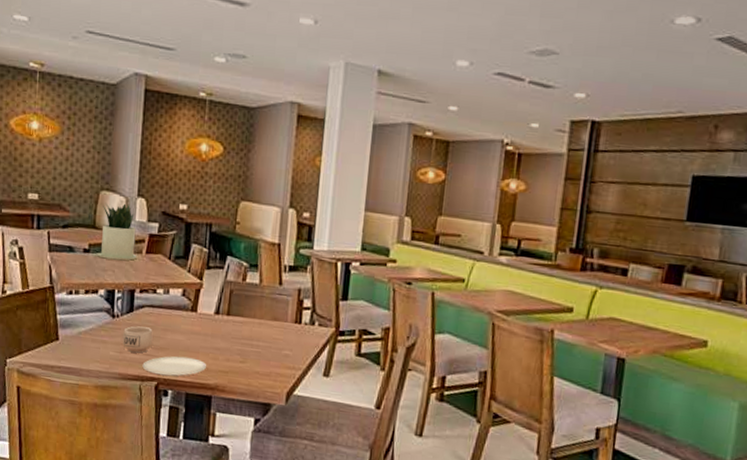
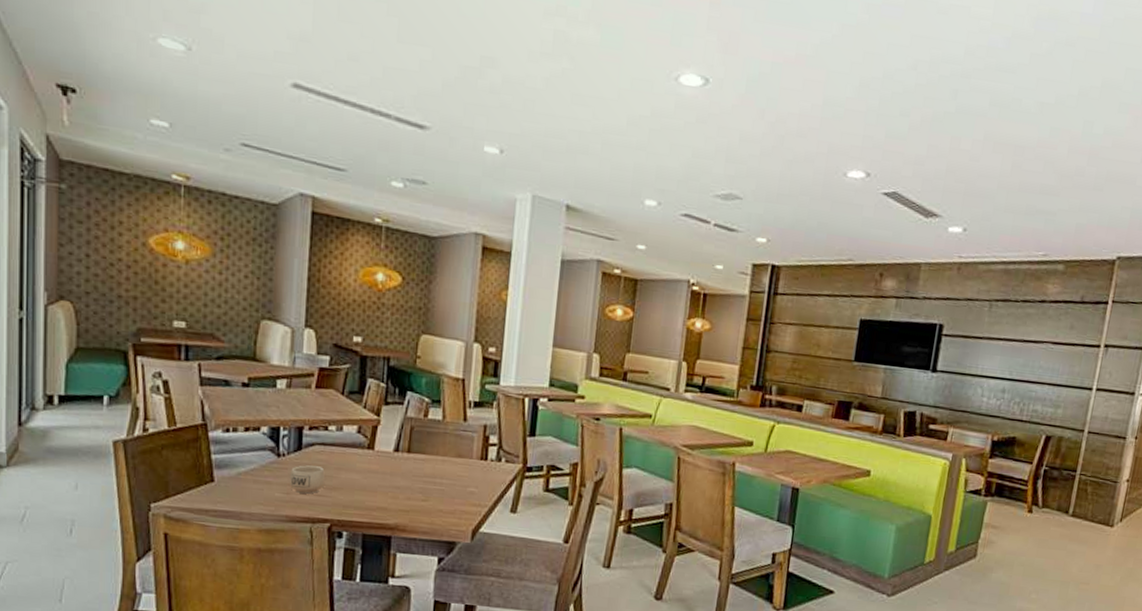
planter: present [97,203,137,261] -> none [259,333,305,397]
plate: present [142,356,207,377] -> none [313,496,386,518]

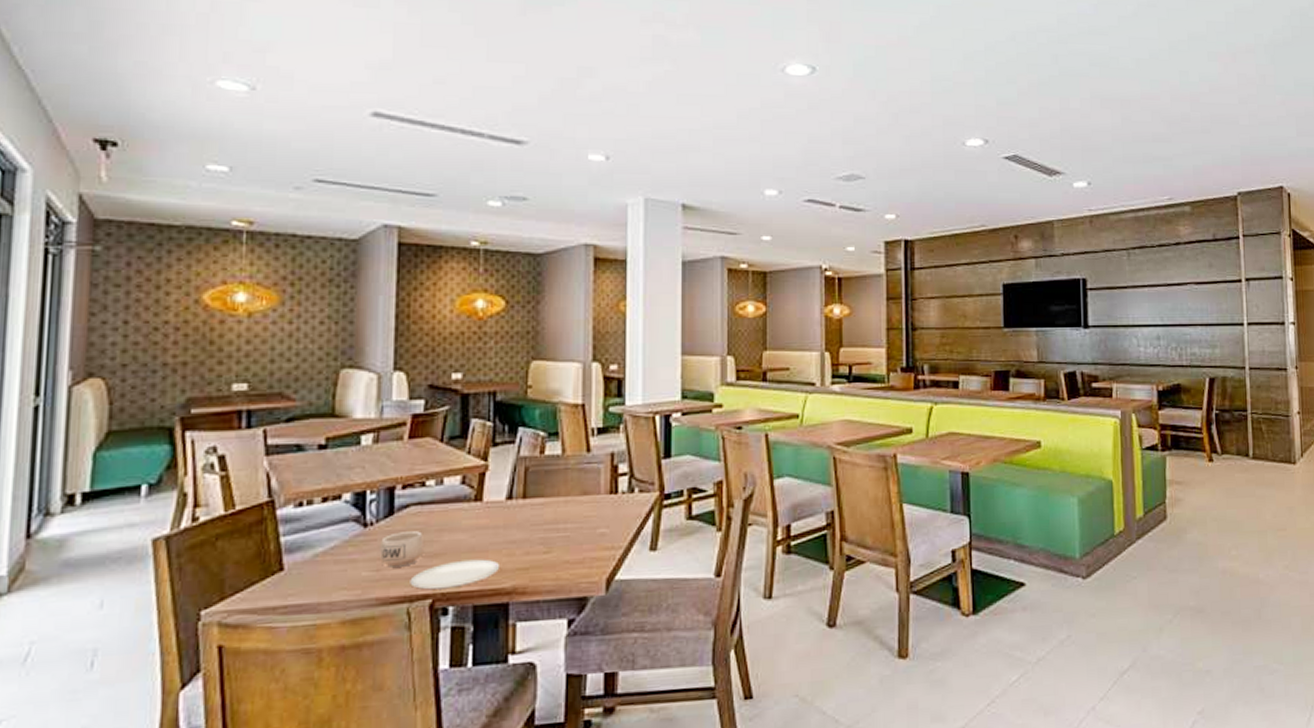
plate: none [313,496,386,518] -> present [410,559,500,590]

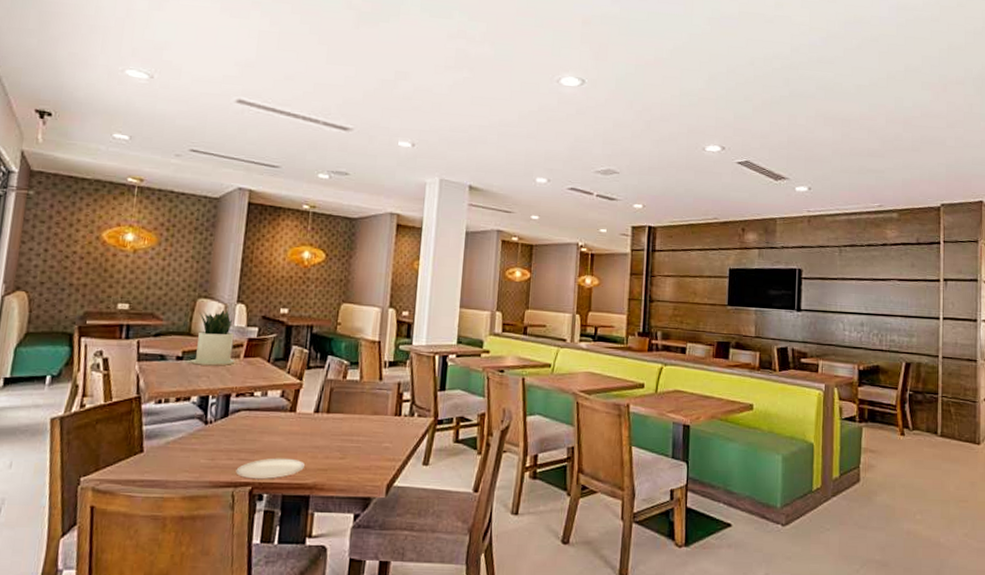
planter: none [339,381,396,455] -> present [191,310,235,367]
mug: present [378,531,425,567] -> none [214,431,250,459]

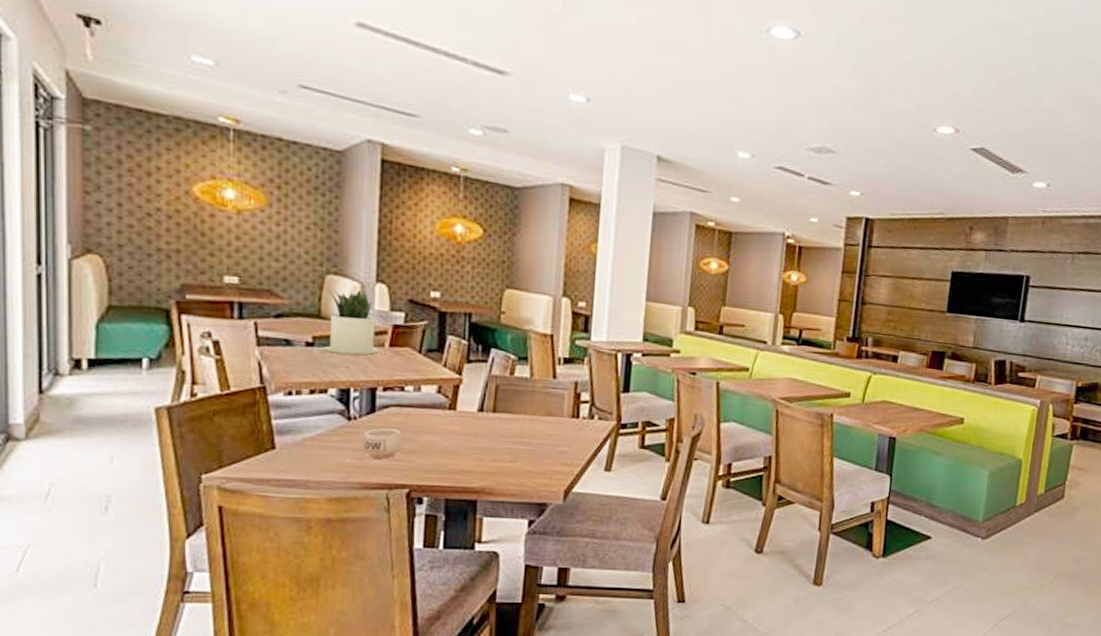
mug: none [214,431,250,459] -> present [361,428,403,459]
plate: present [236,458,306,480] -> none [389,459,471,482]

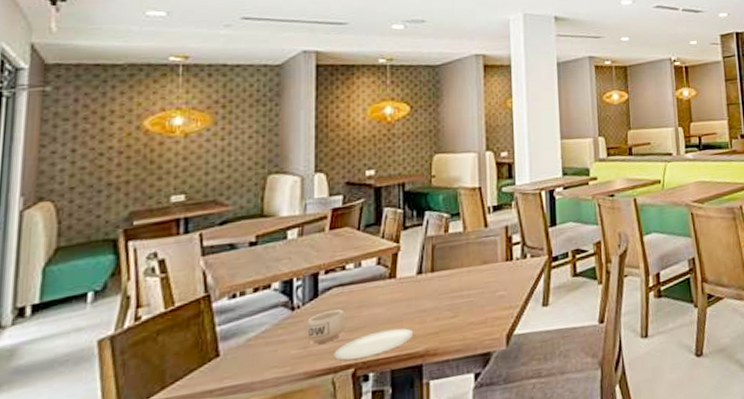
planter: present [325,288,378,356] -> none [268,182,319,248]
plate: none [389,459,471,482] -> present [334,328,414,361]

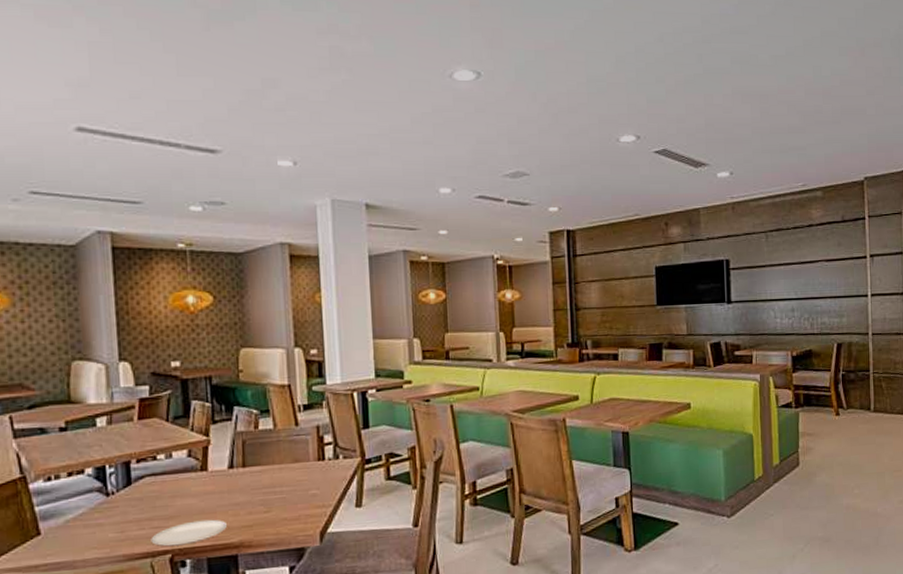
mug: present [305,309,346,344] -> none [121,498,161,529]

